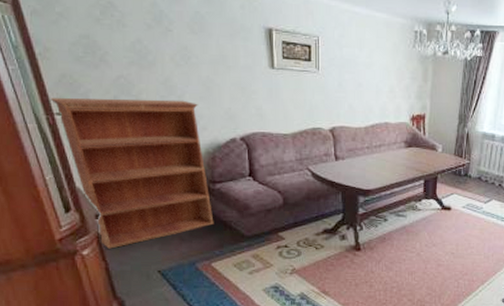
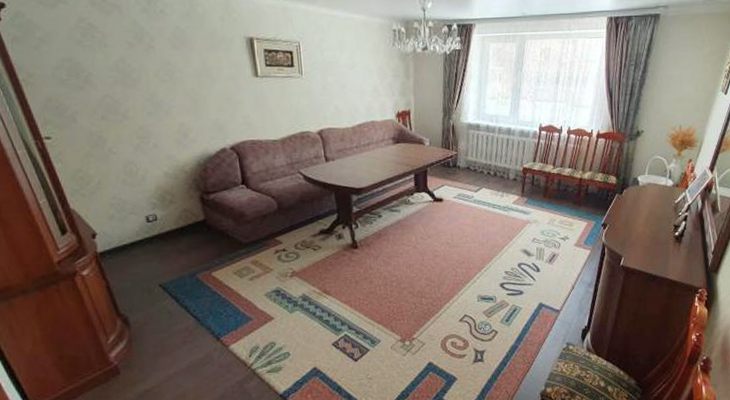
bookcase: present [48,98,214,249] -> none [36,114,211,267]

